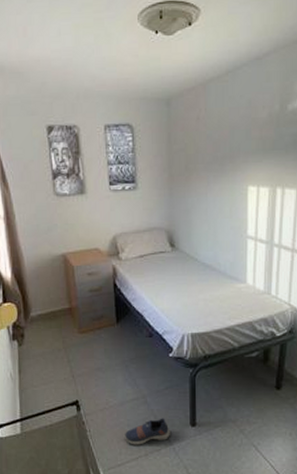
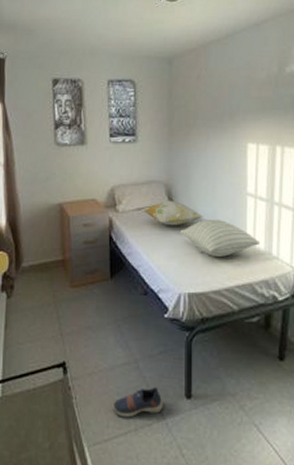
decorative pillow: none [145,246,206,271] -> present [142,200,204,226]
pillow: none [183,262,260,298] -> present [181,219,261,257]

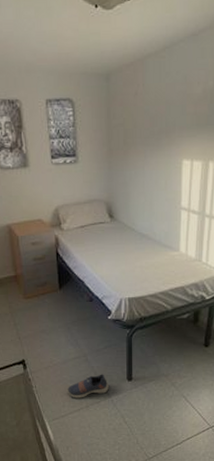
decorative pillow: present [142,200,204,226] -> none [85,217,142,241]
pillow: present [181,219,261,257] -> none [121,232,192,266]

